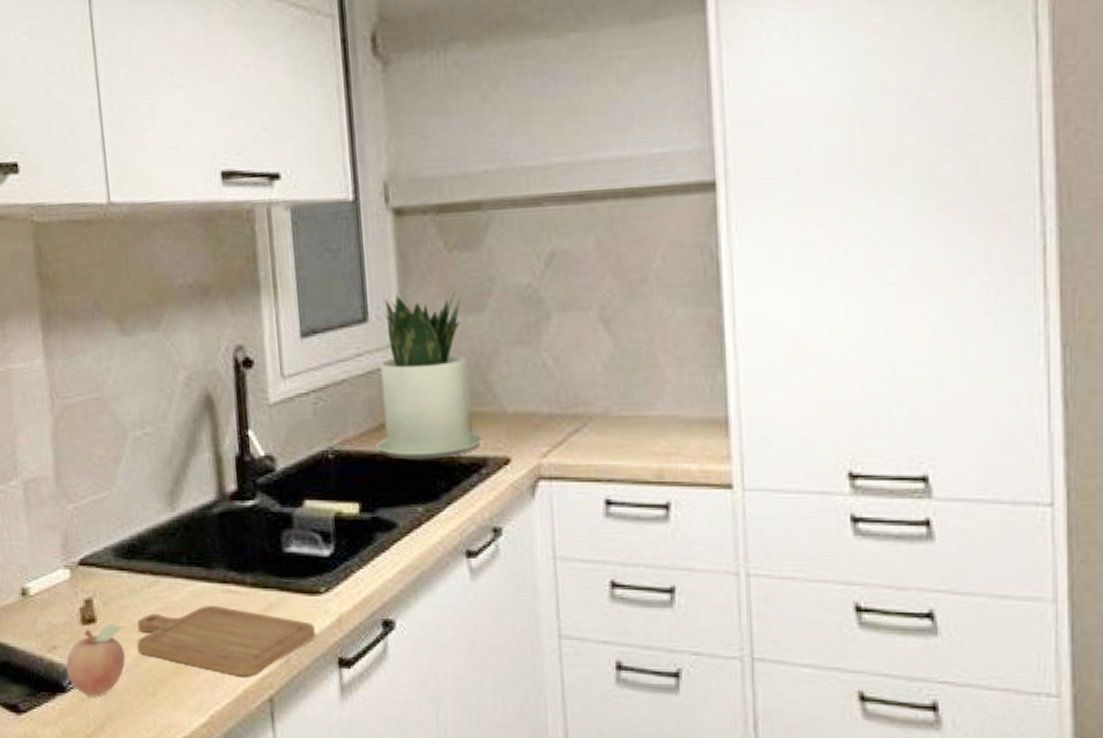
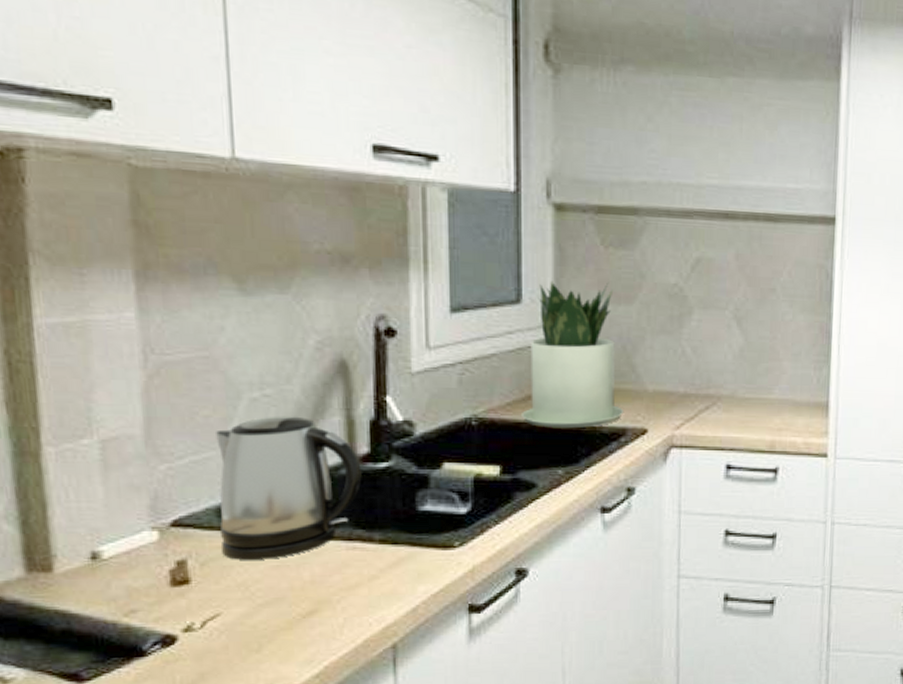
fruit: present [66,623,126,696] -> none [148,584,226,657]
kettle: none [109,454,232,601] -> present [216,416,362,560]
chopping board: present [137,606,316,677] -> none [241,562,447,628]

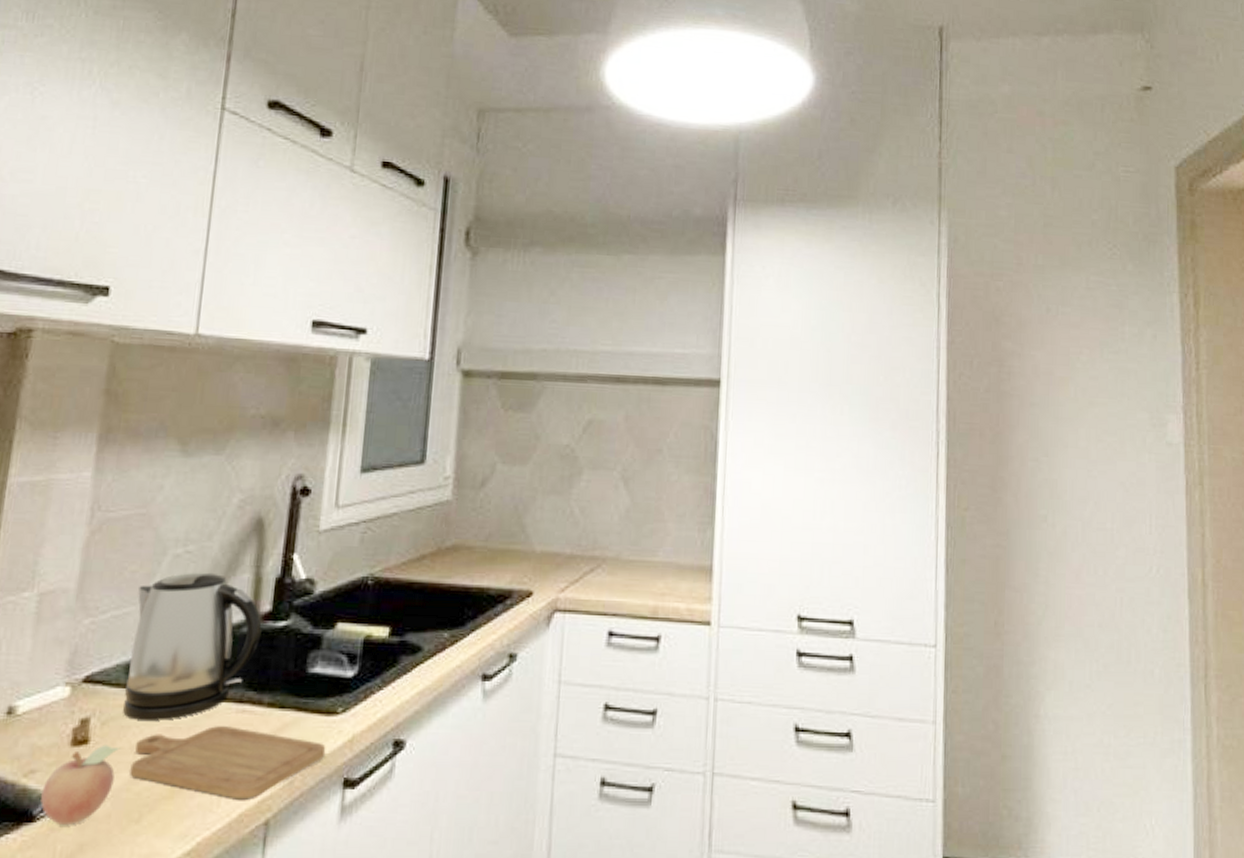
fruit: none [148,584,226,657] -> present [41,745,121,825]
chopping board: none [241,562,447,628] -> present [130,726,326,800]
planter: present [522,280,624,429] -> none [415,442,512,590]

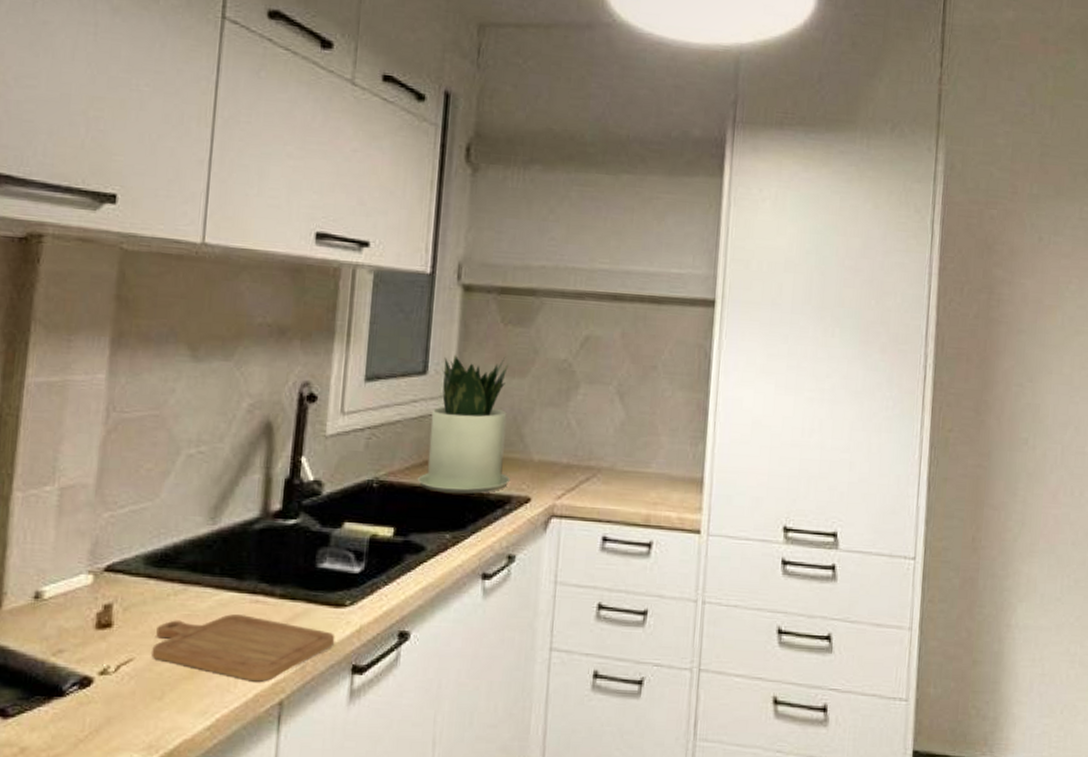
fruit: present [41,745,121,825] -> none [69,629,142,700]
kettle: present [123,572,262,721] -> none [143,471,273,608]
planter: none [415,442,512,590] -> present [418,354,511,495]

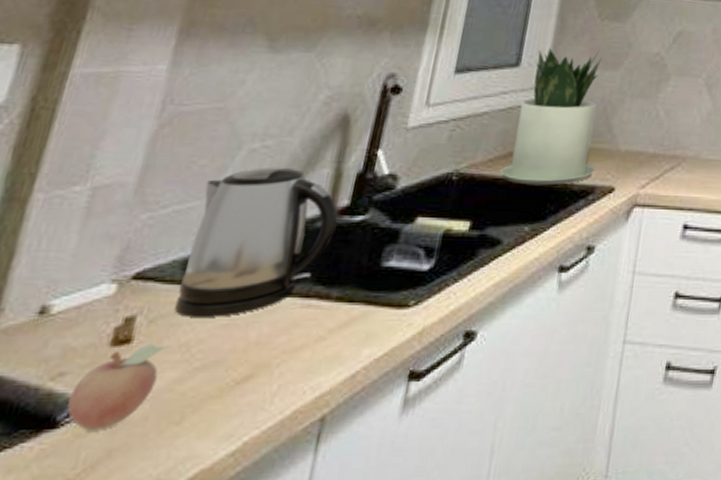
fruit: none [69,629,142,700] -> present [67,344,168,430]
kettle: none [143,471,273,608] -> present [175,166,338,317]
chopping board: present [152,614,335,682] -> none [175,322,394,396]

